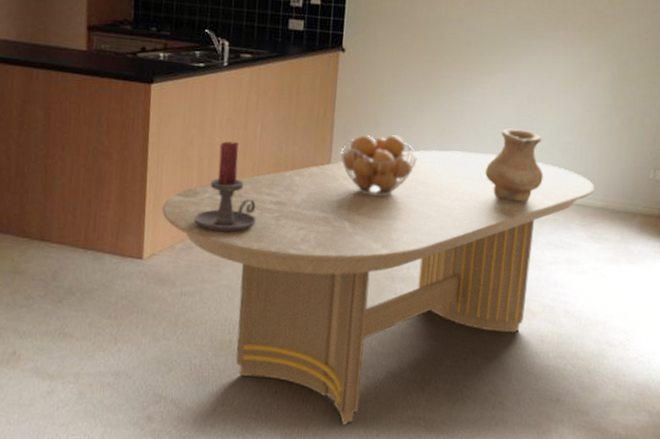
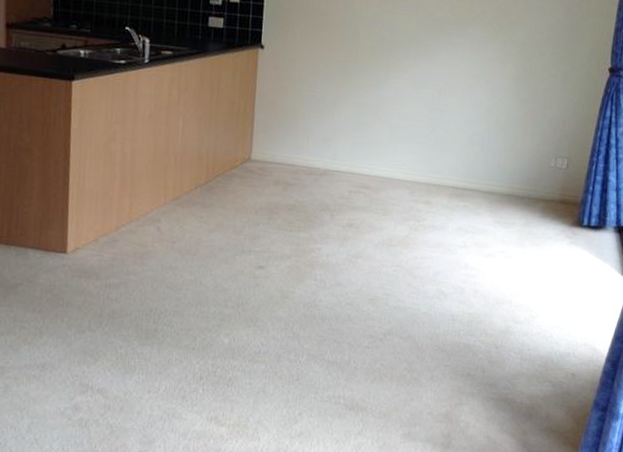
dining table: present [161,150,595,426] -> none [85,142,501,407]
candle holder: present [193,141,256,233] -> none [116,136,179,225]
fruit basket: present [340,134,418,196] -> none [260,128,335,187]
vase: present [484,128,543,202] -> none [398,121,454,191]

